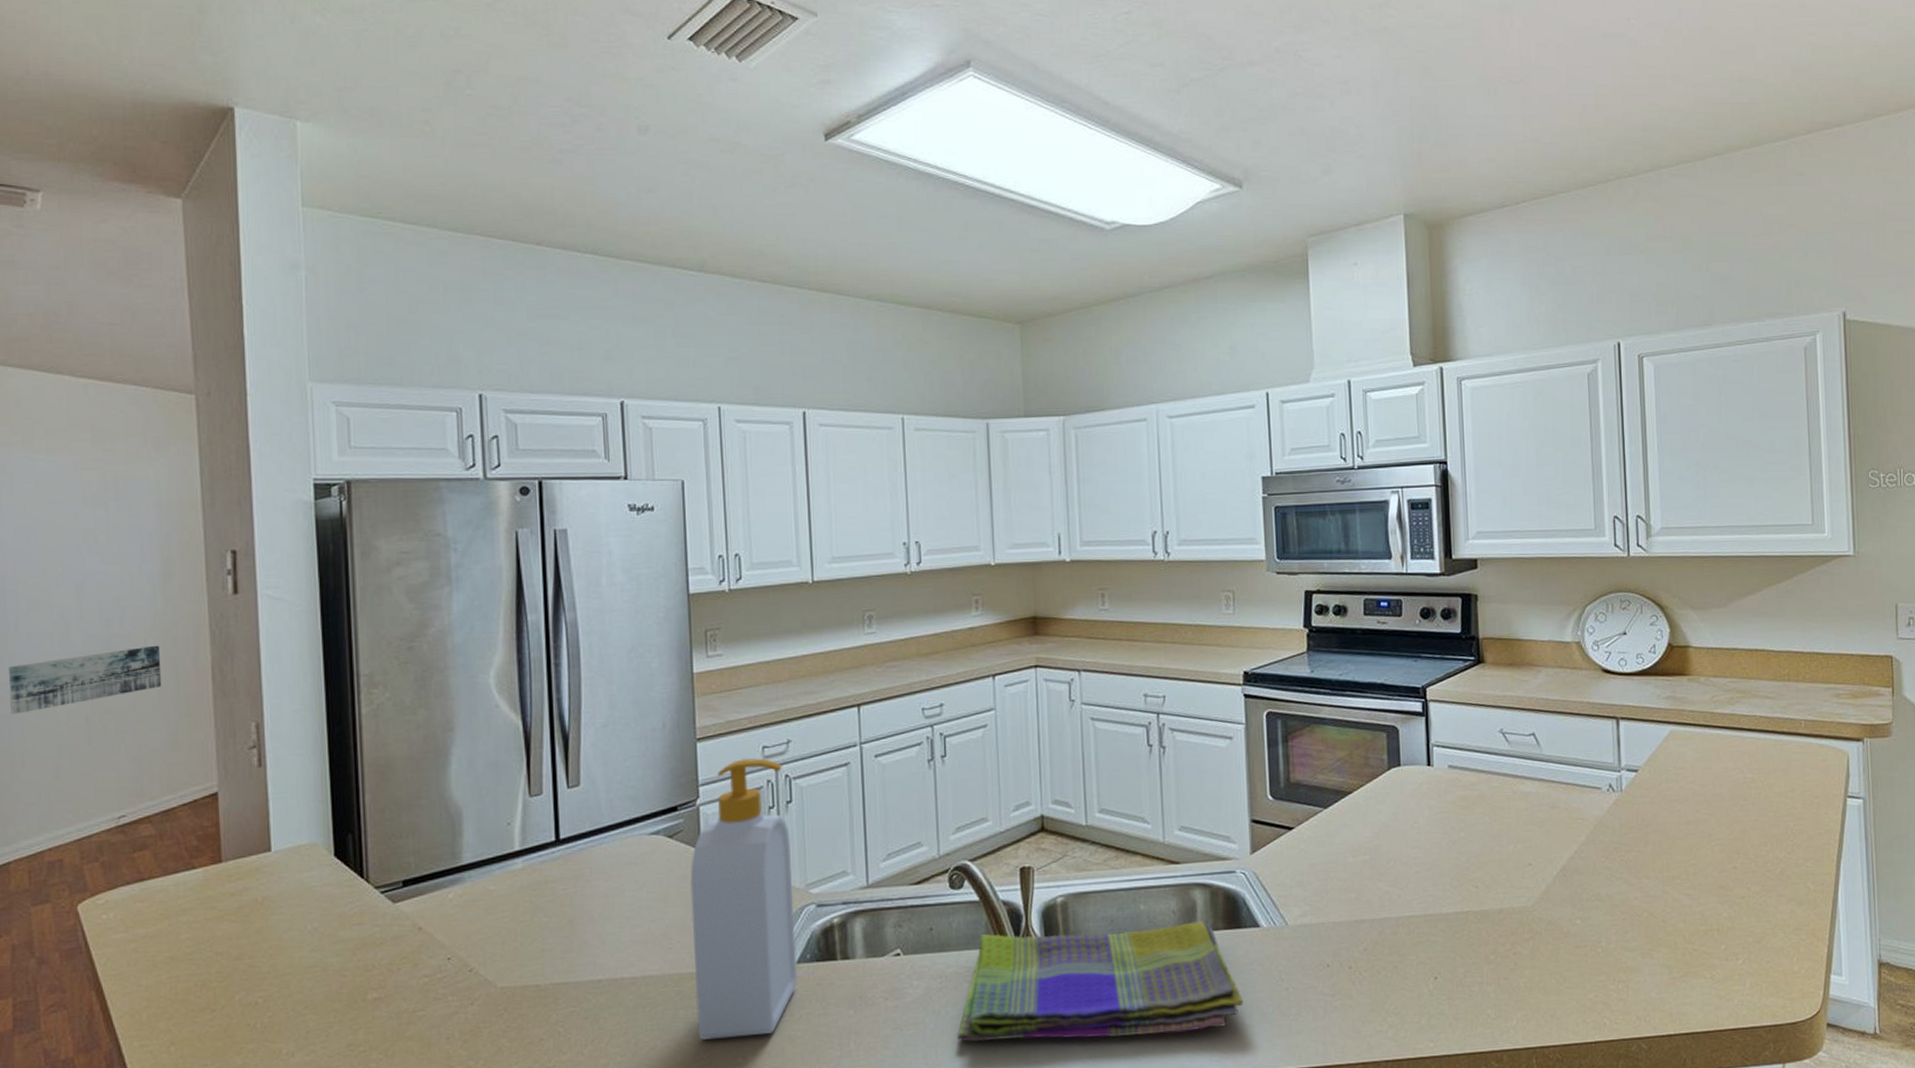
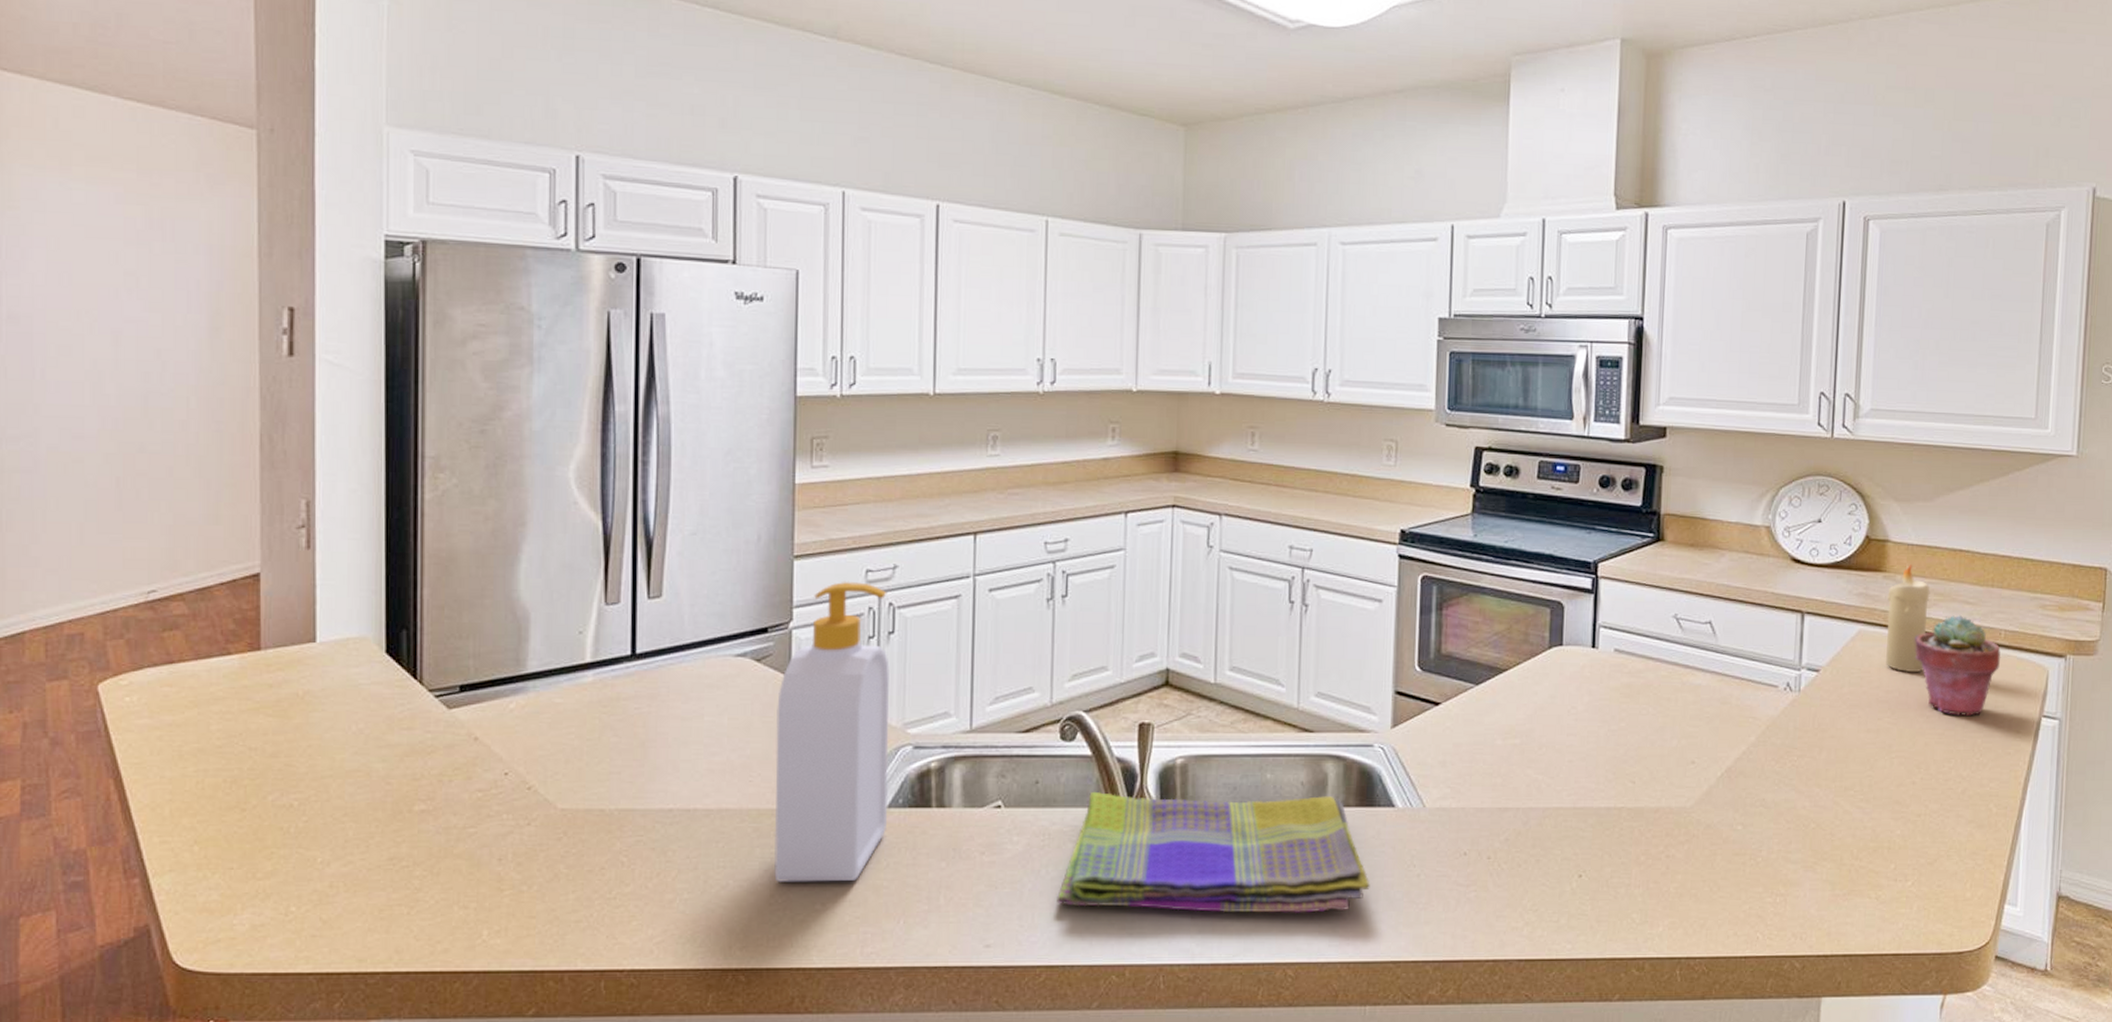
wall art: present [9,645,162,714] -> none [33,405,204,470]
candle: none [1693,666,1733,766] -> present [1886,563,1931,672]
potted succulent: none [1722,709,1804,802] -> present [1914,614,2001,716]

